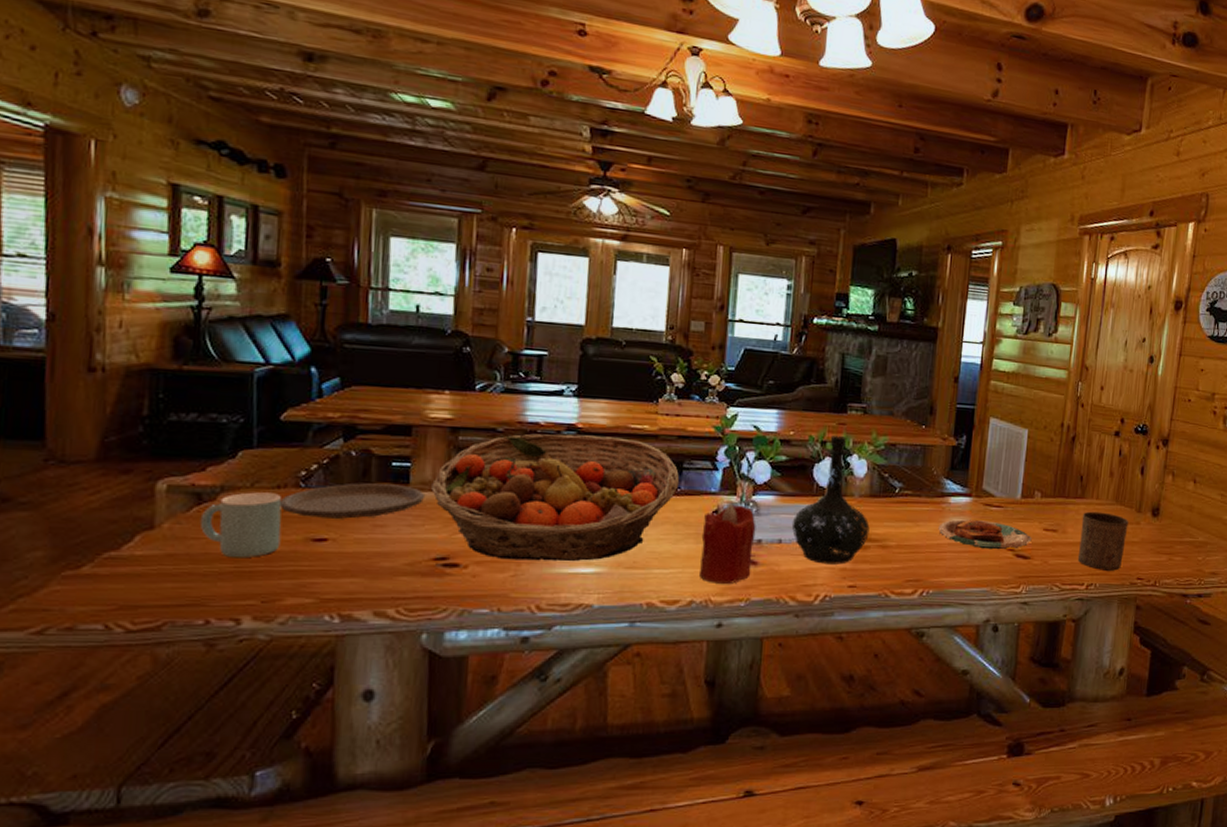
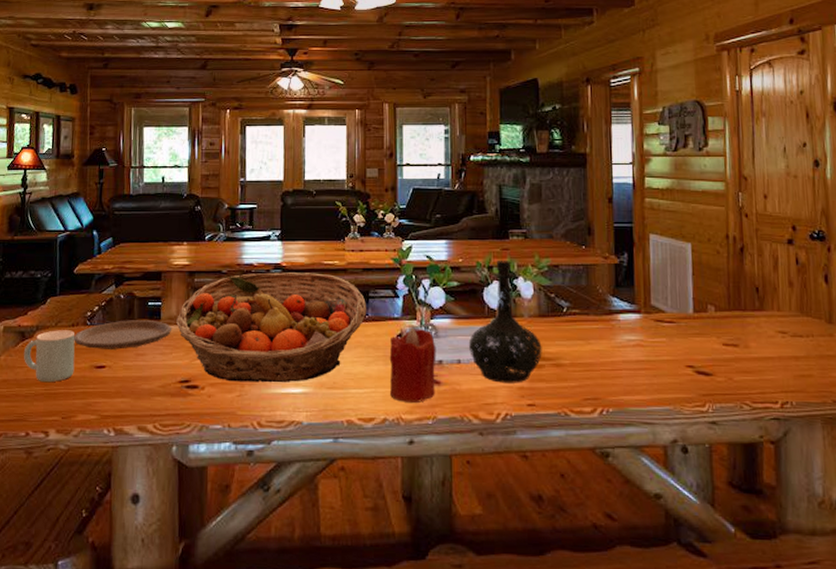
plate: present [938,519,1032,550] -> none [610,336,712,367]
cup: present [1077,511,1129,571] -> none [764,324,820,388]

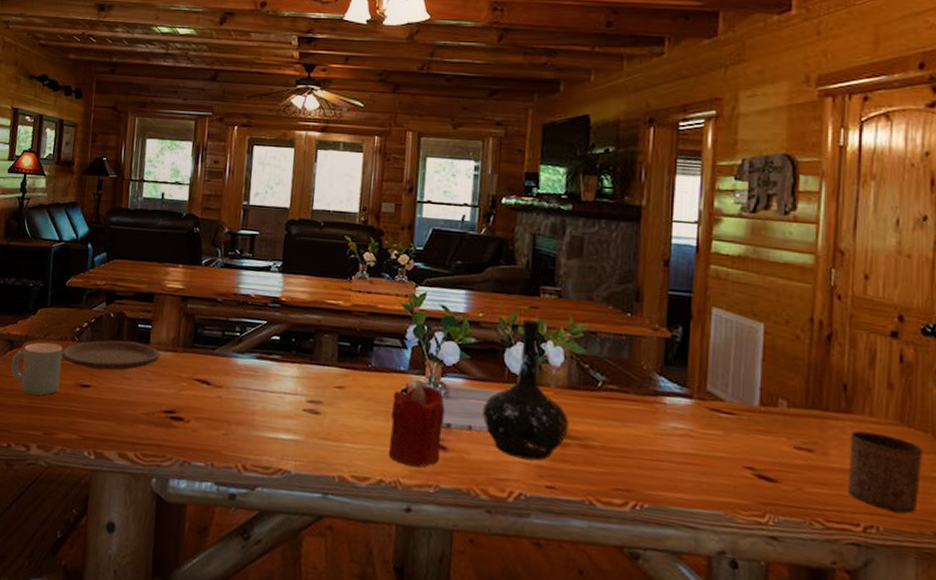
fruit basket: present [176,272,367,383] -> none [165,304,371,428]
cup: none [764,324,820,388] -> present [847,430,923,514]

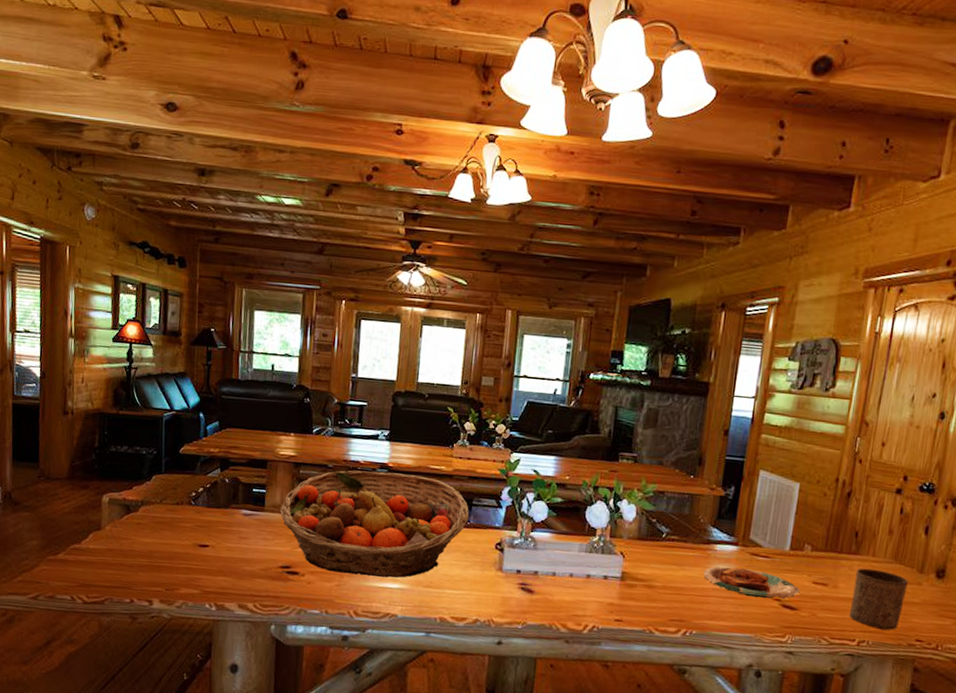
mug: present [10,342,63,396] -> none [128,506,180,556]
plate: present [61,340,161,370] -> none [178,503,276,531]
fruit basket: none [165,304,371,428] -> present [280,470,470,578]
candle: present [389,383,445,468] -> none [484,537,534,608]
bottle: present [482,319,569,461] -> none [565,481,637,600]
plate: none [652,424,778,467] -> present [703,566,800,599]

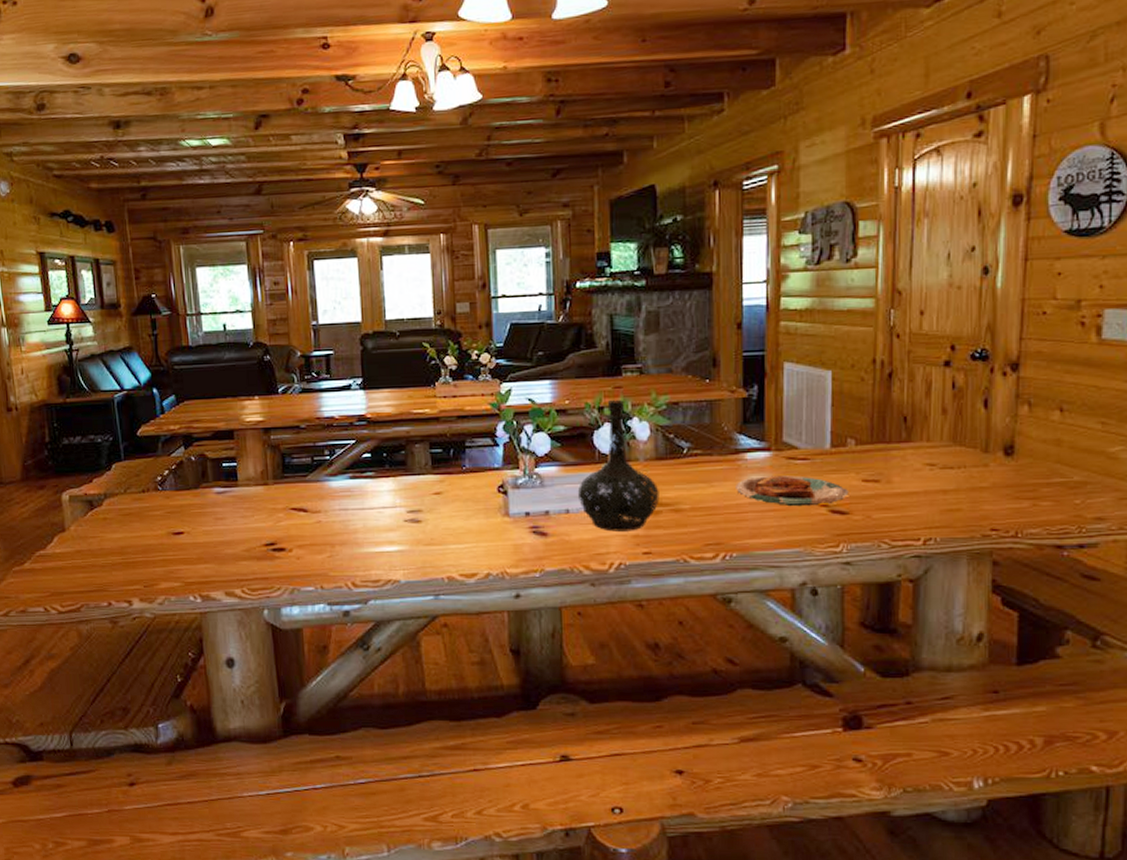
fruit basket: present [280,470,470,578] -> none [255,423,464,543]
bottle: none [565,481,637,600] -> present [577,399,659,532]
cup: present [849,568,909,630] -> none [909,455,973,522]

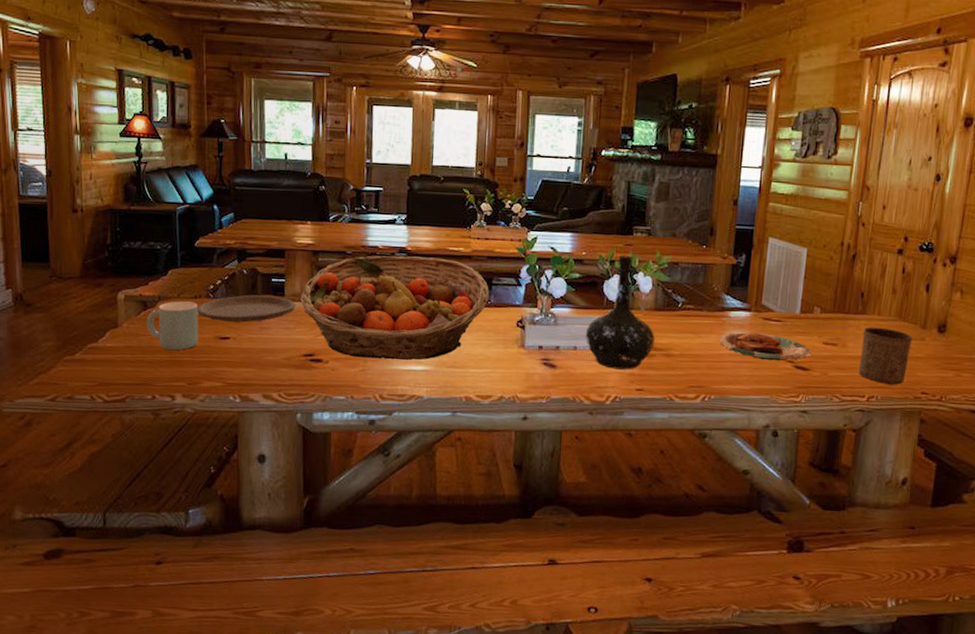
mug: none [94,496,151,552] -> present [146,301,199,351]
plate: none [146,482,252,515] -> present [197,295,296,323]
fruit basket: none [255,423,464,543] -> present [300,255,490,361]
cup: none [909,455,973,522] -> present [858,327,912,385]

